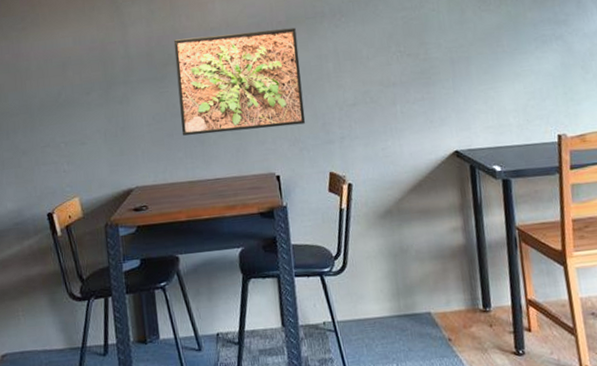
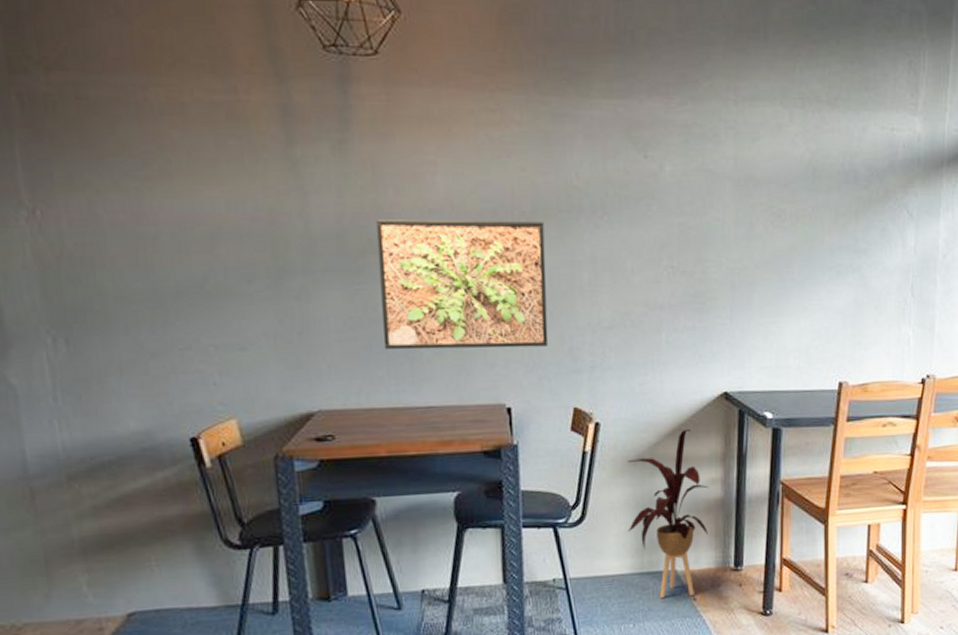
house plant: none [378,184,455,339] -> present [627,428,709,598]

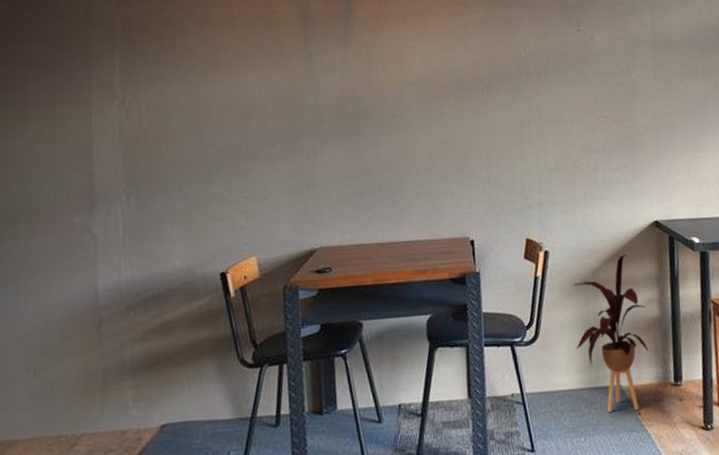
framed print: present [376,219,549,350] -> none [368,86,504,195]

